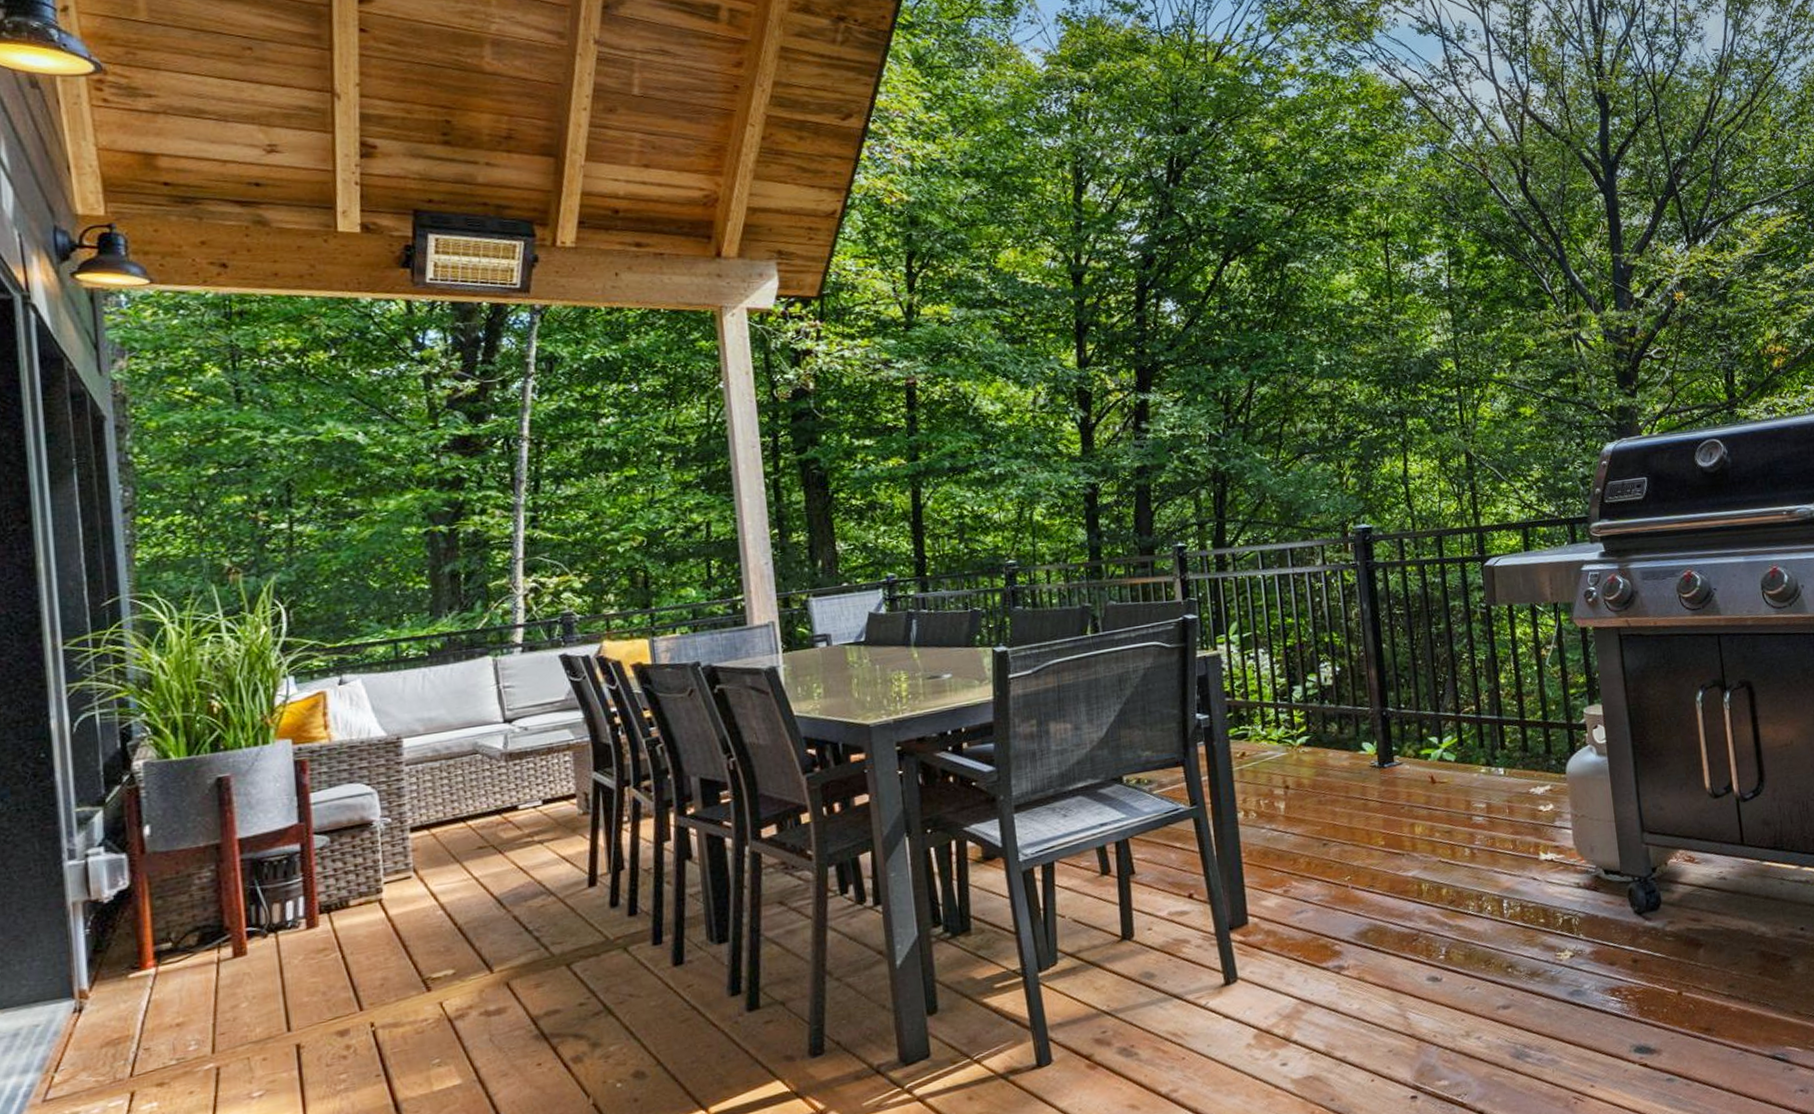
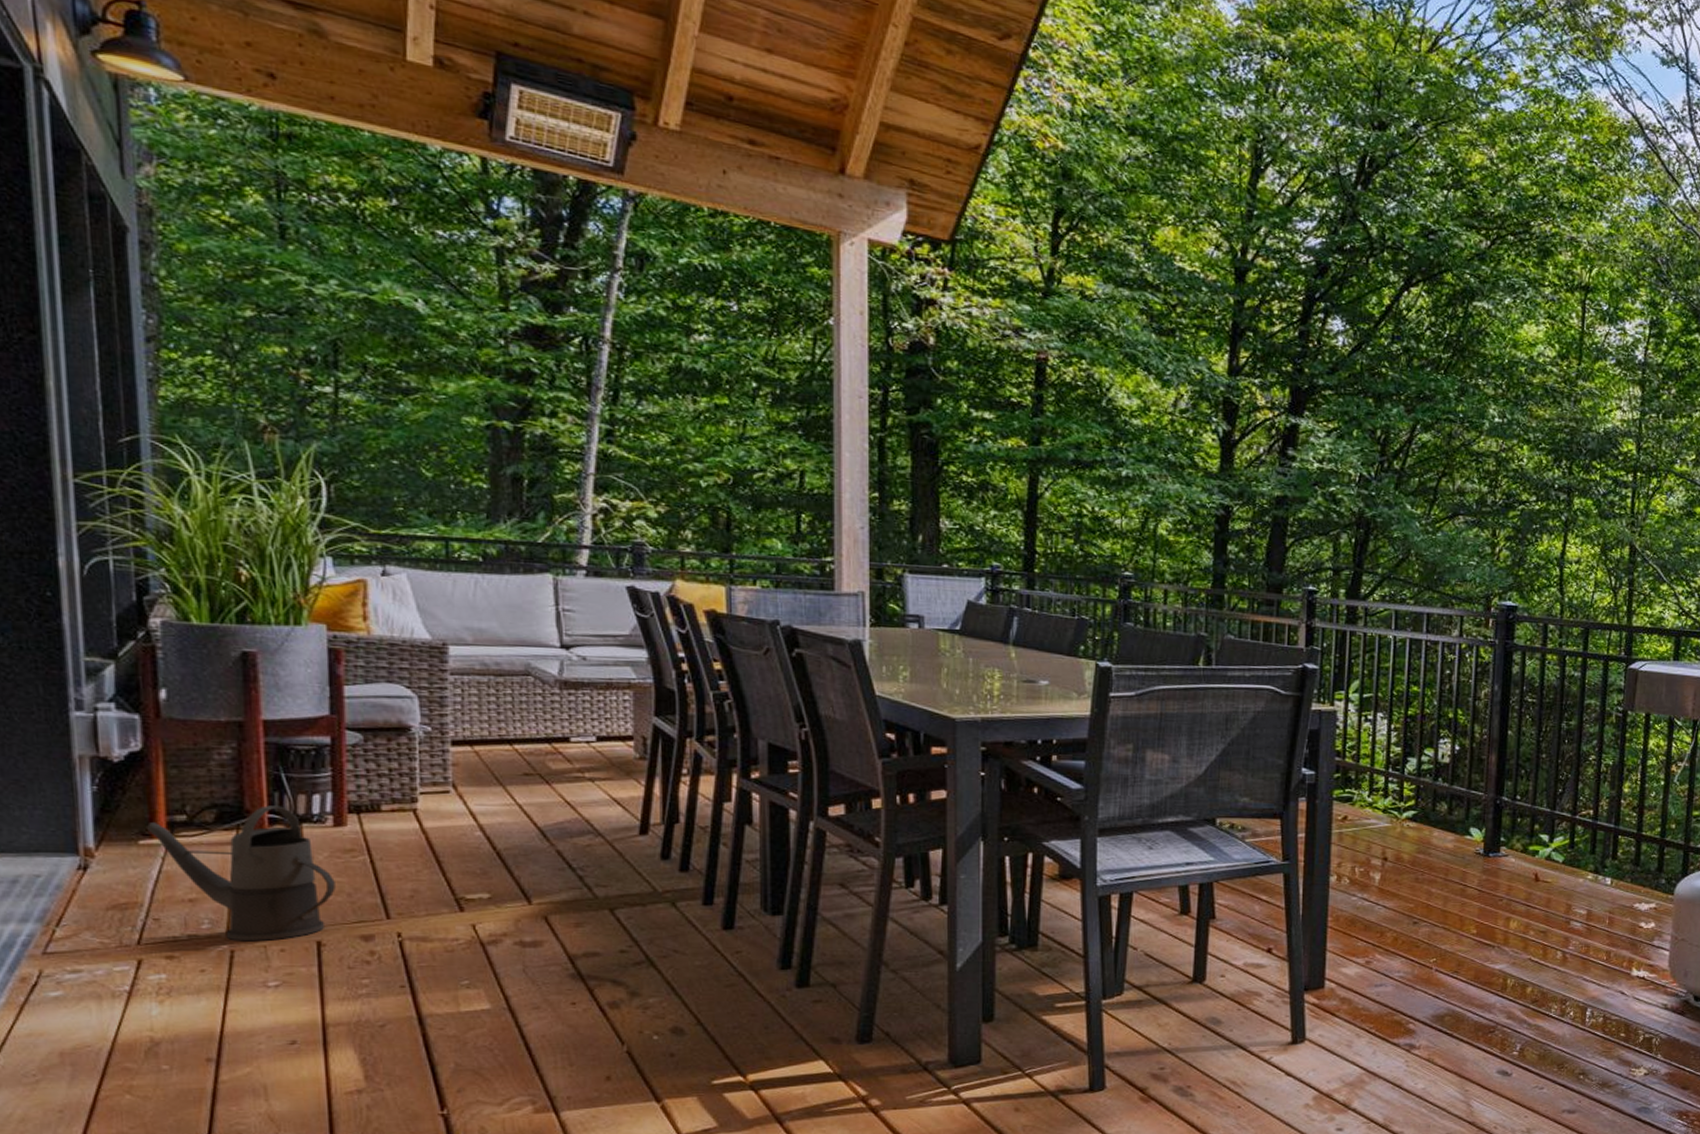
watering can: none [136,918,311,1058] -> present [147,805,336,942]

